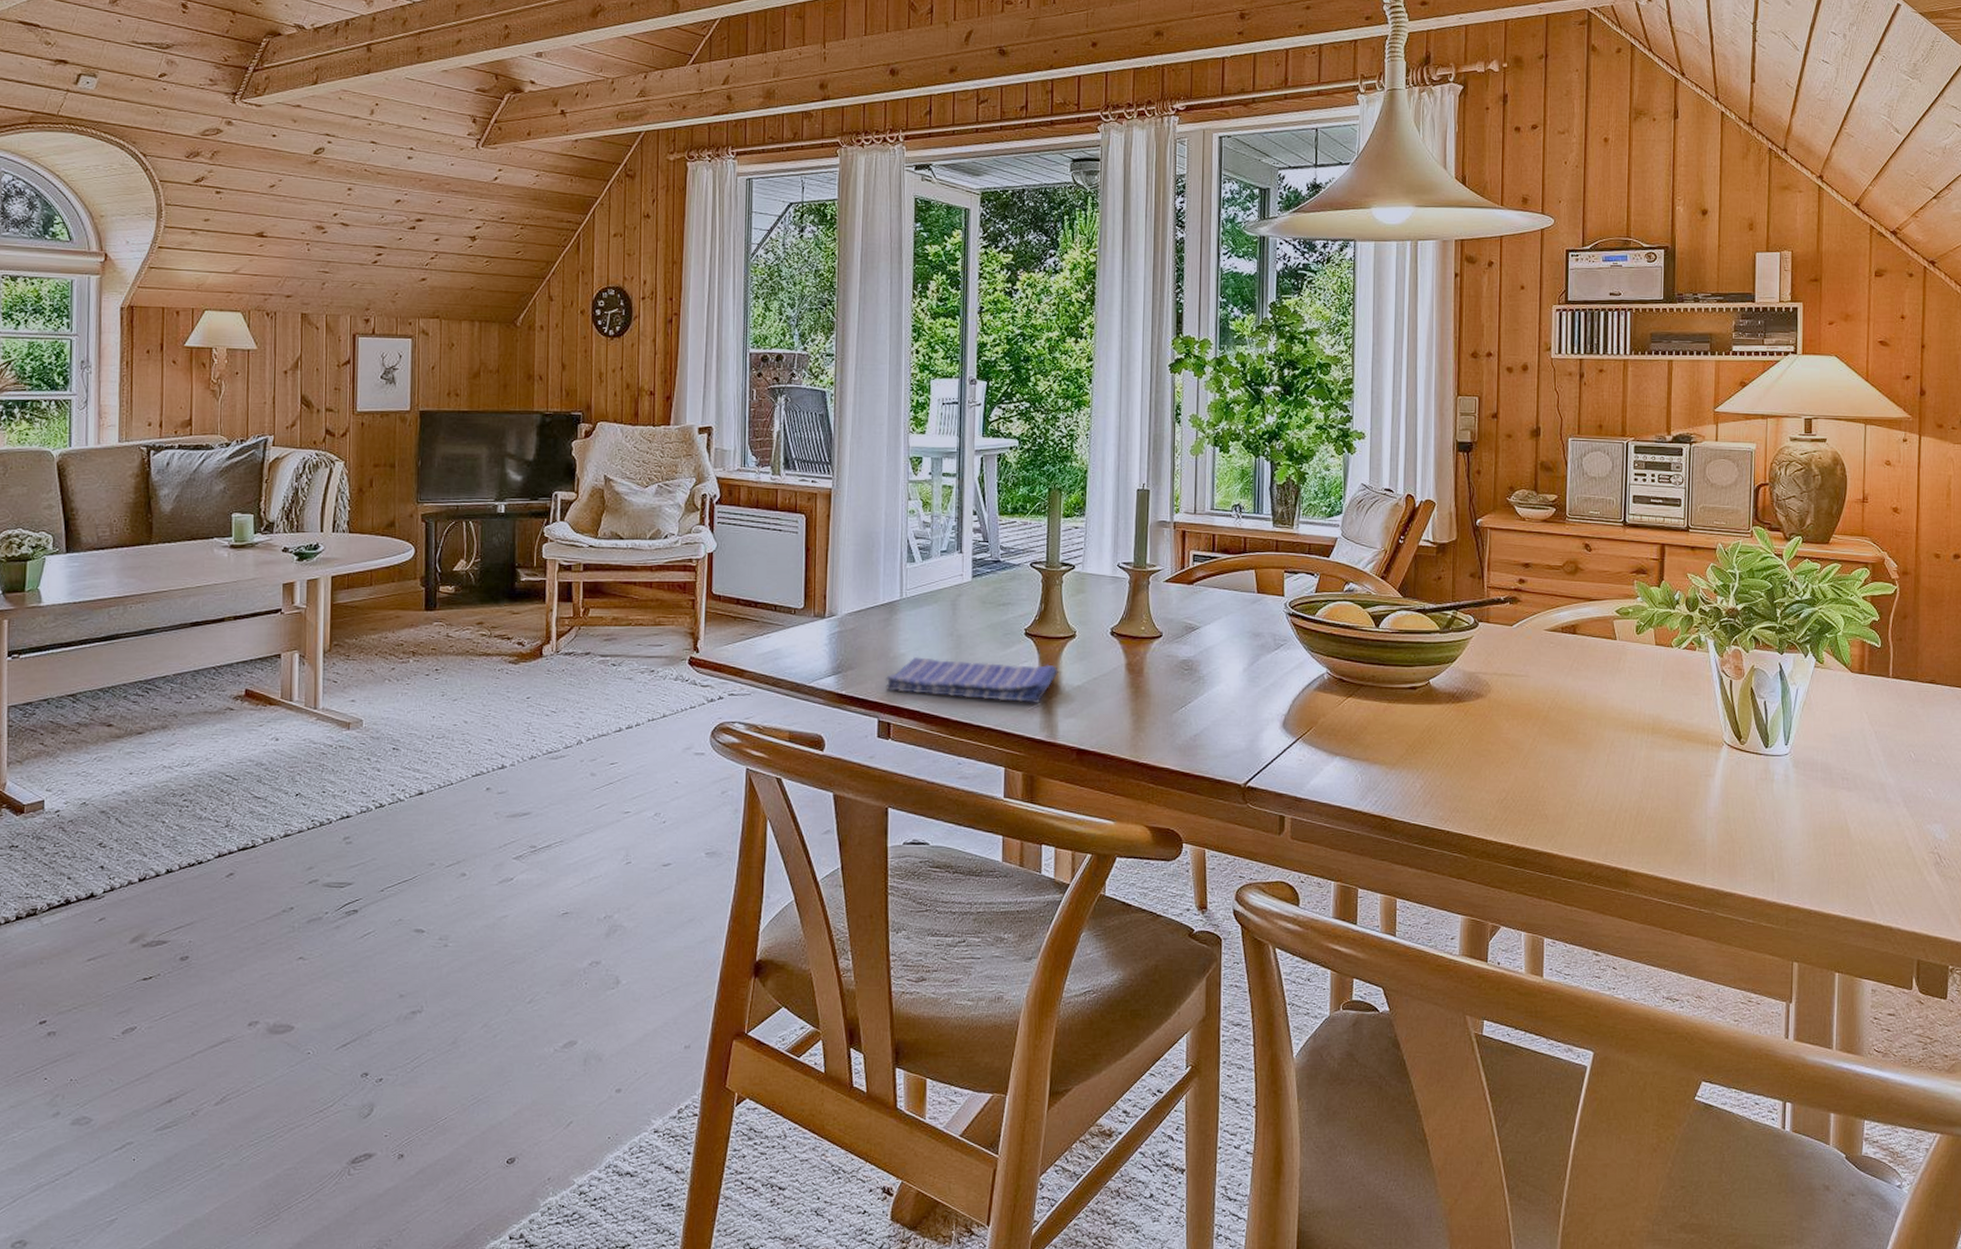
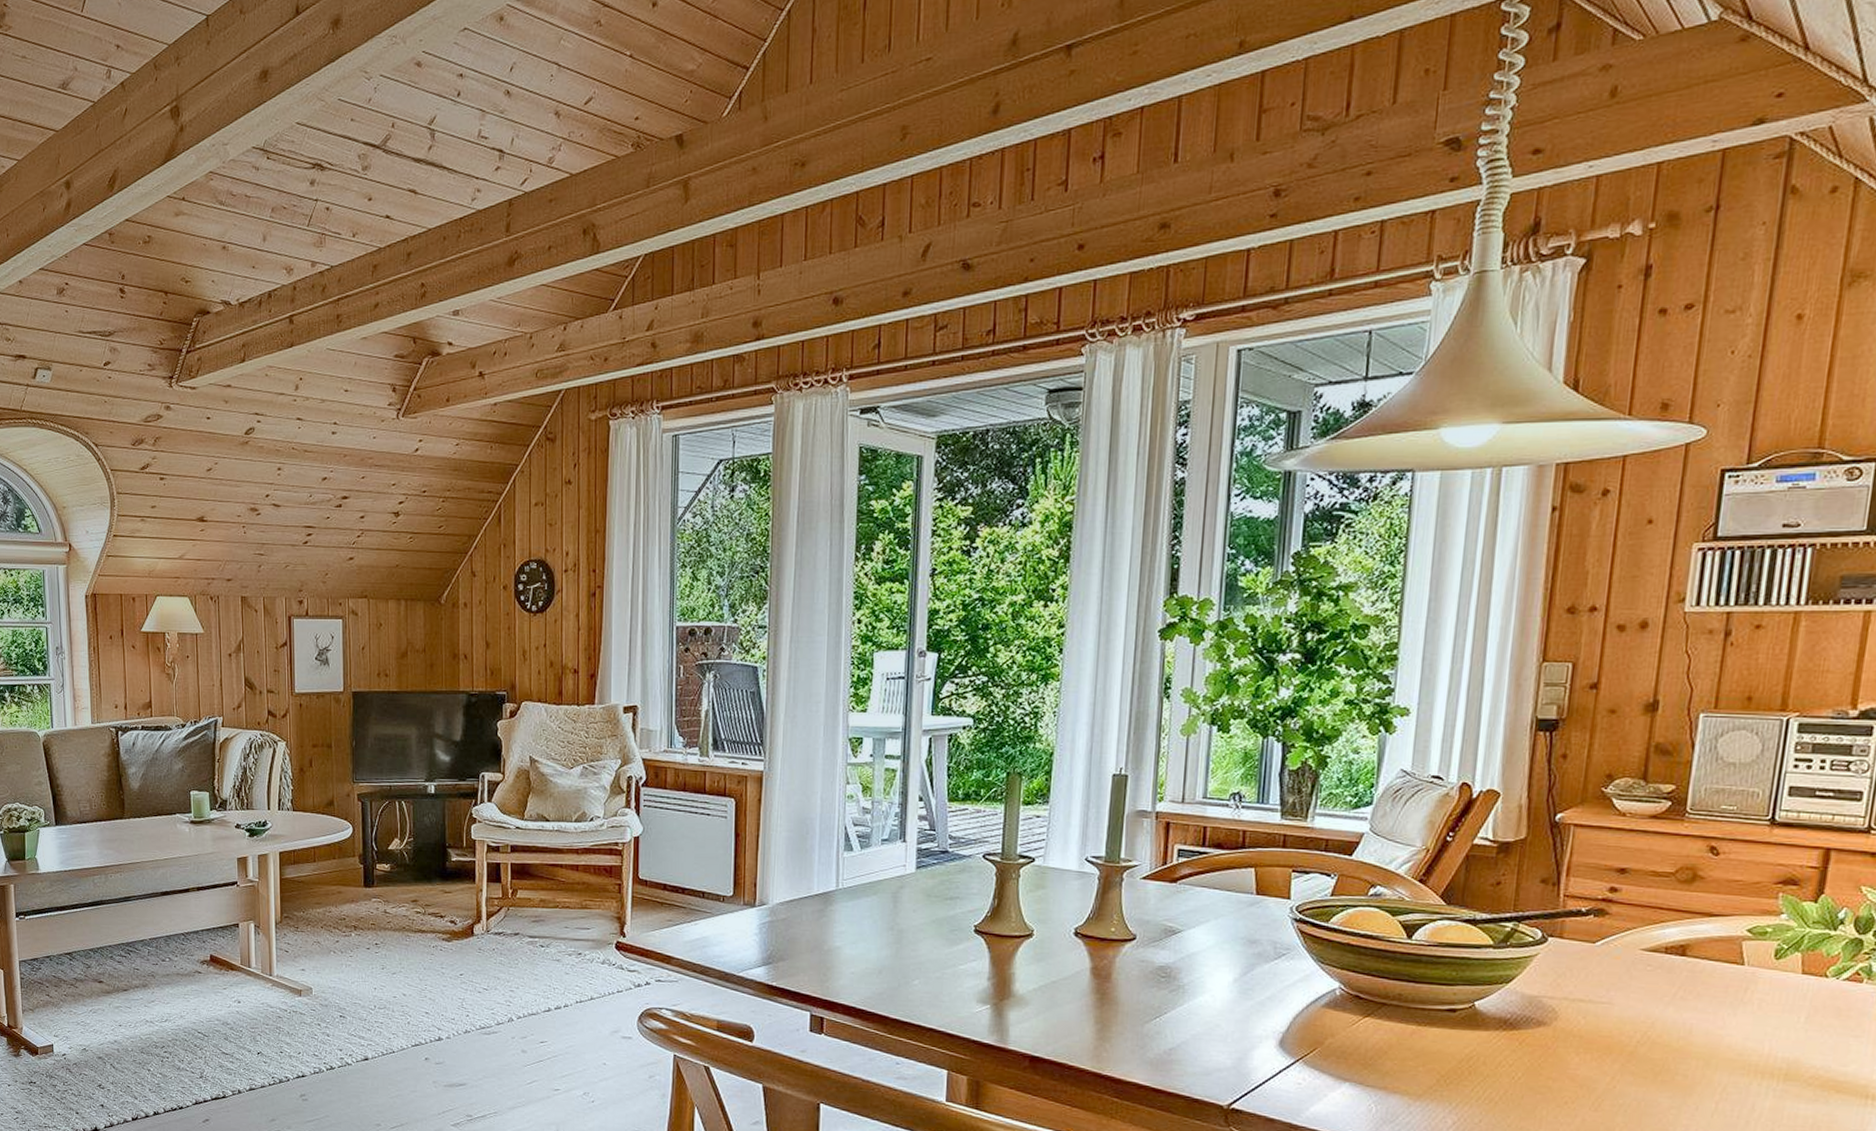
dish towel: present [885,656,1058,703] -> none [818,950,1012,1005]

